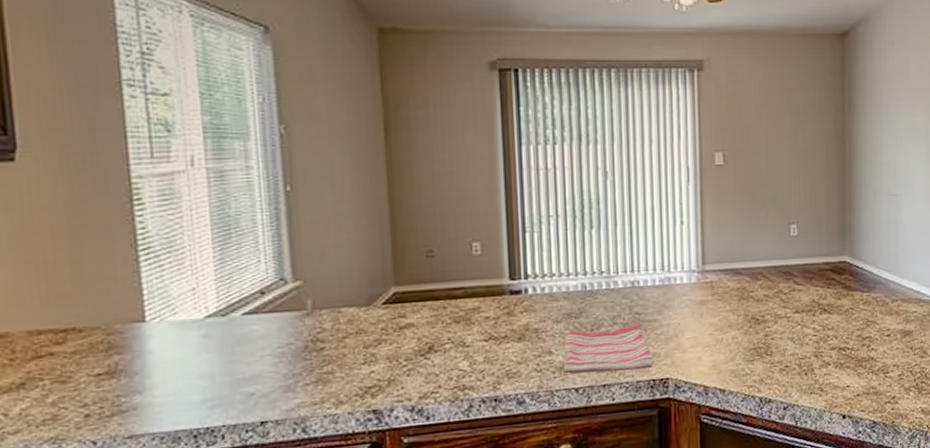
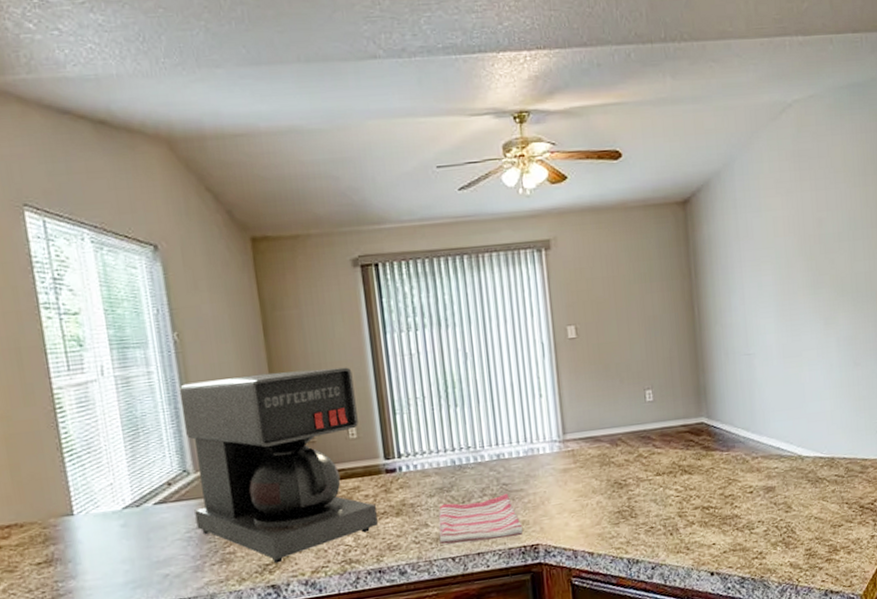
coffee maker: none [283,177,497,387] -> present [180,367,378,564]

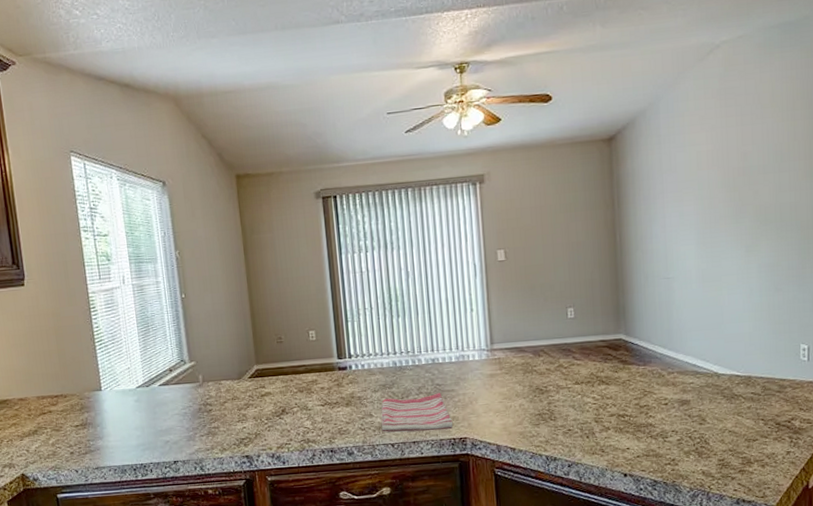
coffee maker: present [180,367,378,564] -> none [180,281,331,438]

